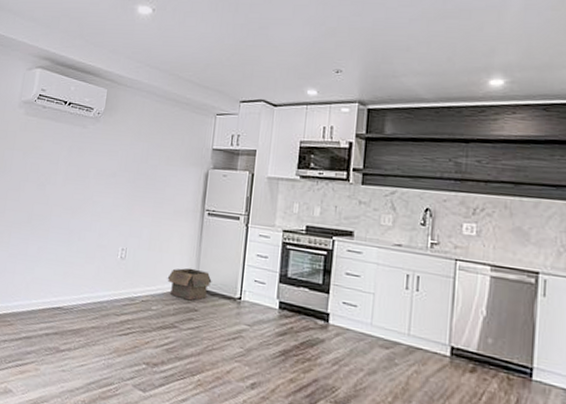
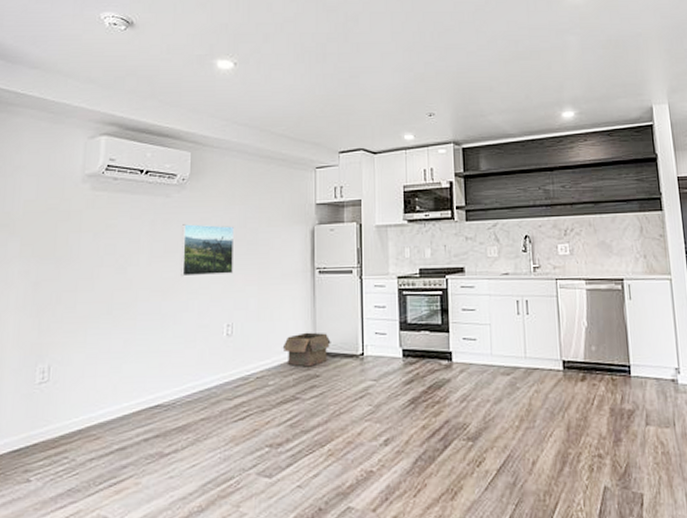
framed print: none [88,153,137,204] -> present [181,224,234,277]

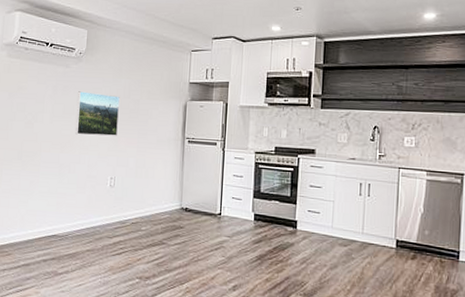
box: present [282,332,331,367] -> none [154,190,195,220]

